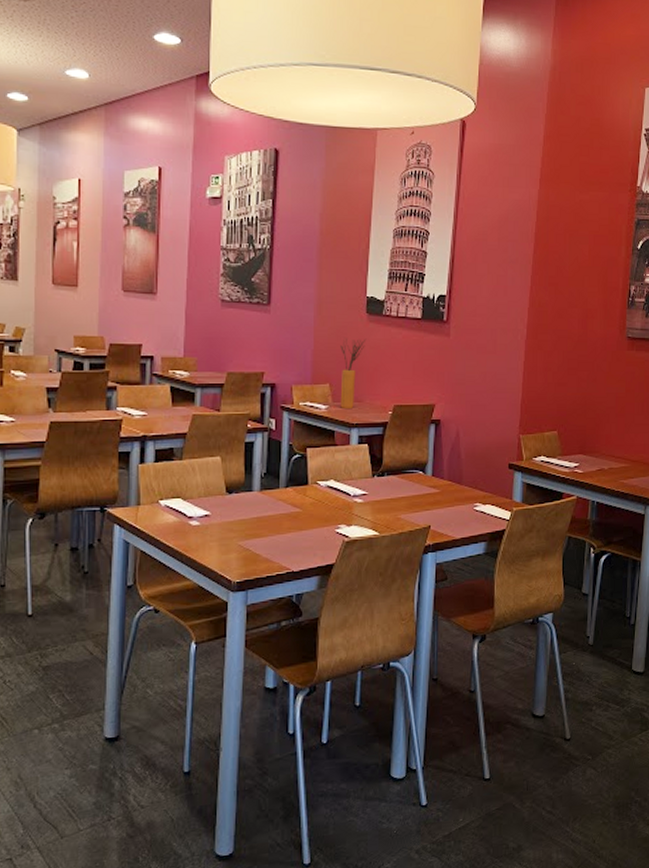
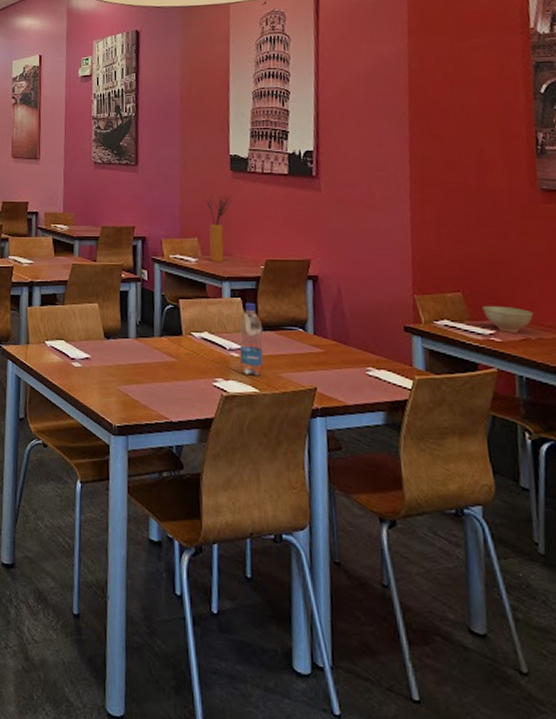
bottle: none [362,448,387,520] -> present [239,302,264,376]
bowl: none [571,441,609,465] -> present [482,305,534,333]

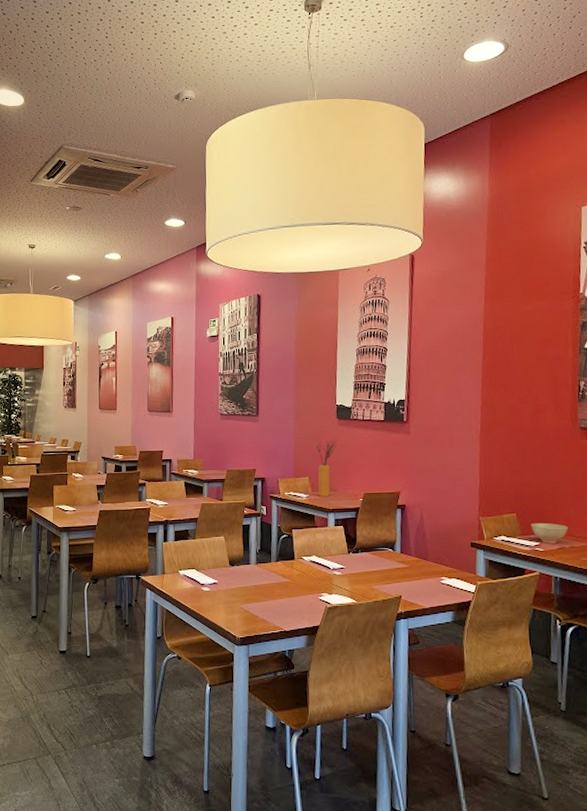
bottle: present [239,302,264,376] -> none [340,529,360,590]

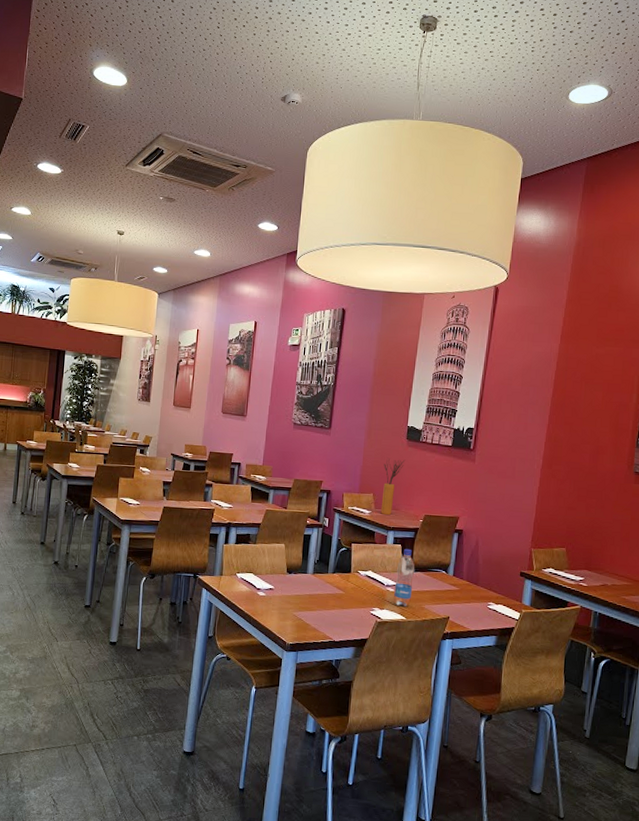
bottle: none [340,529,360,590] -> present [393,548,415,607]
bowl: present [530,522,569,544] -> none [578,558,613,580]

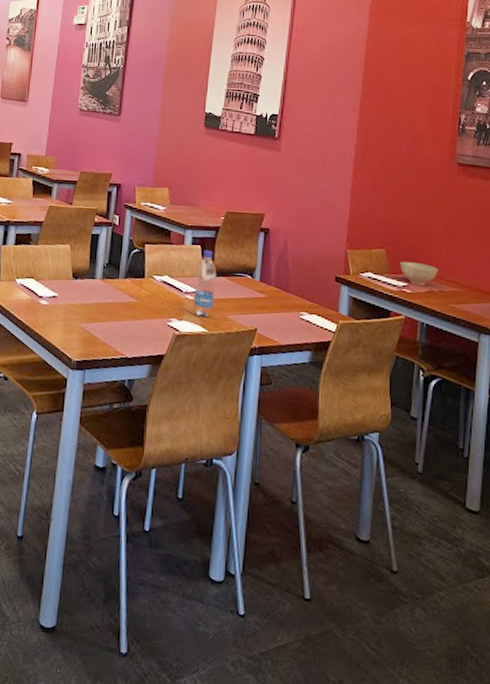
vase: present [381,458,406,516] -> none [177,148,204,213]
bowl: none [578,558,613,580] -> present [399,261,439,286]

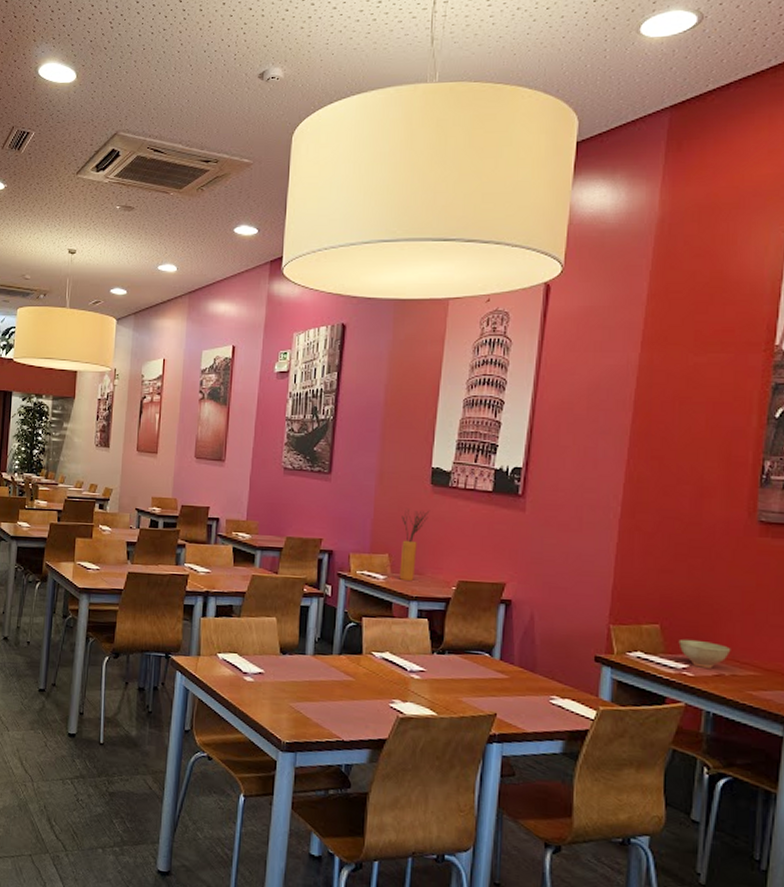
vase: none [177,148,204,213] -> present [399,509,430,582]
bottle: present [192,250,217,317] -> none [419,624,448,699]

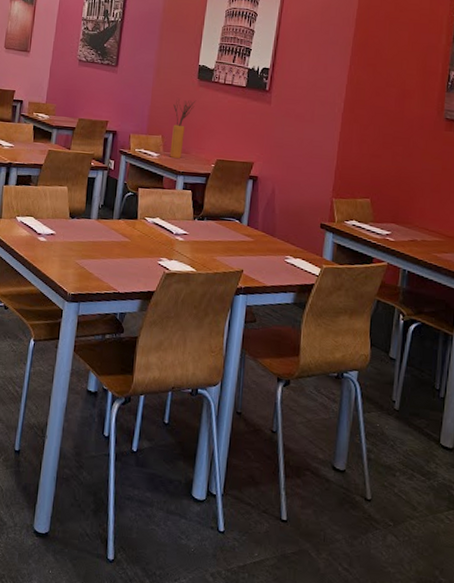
bowl: present [678,639,731,668] -> none [384,211,423,235]

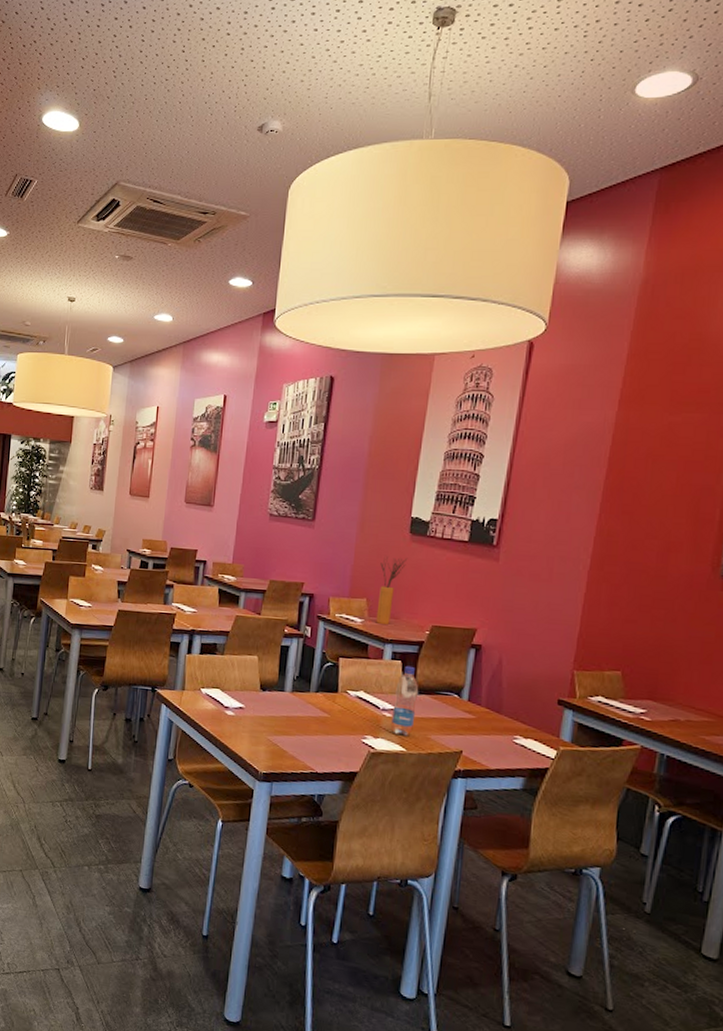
bottle: none [182,195,206,258] -> present [390,665,419,736]

